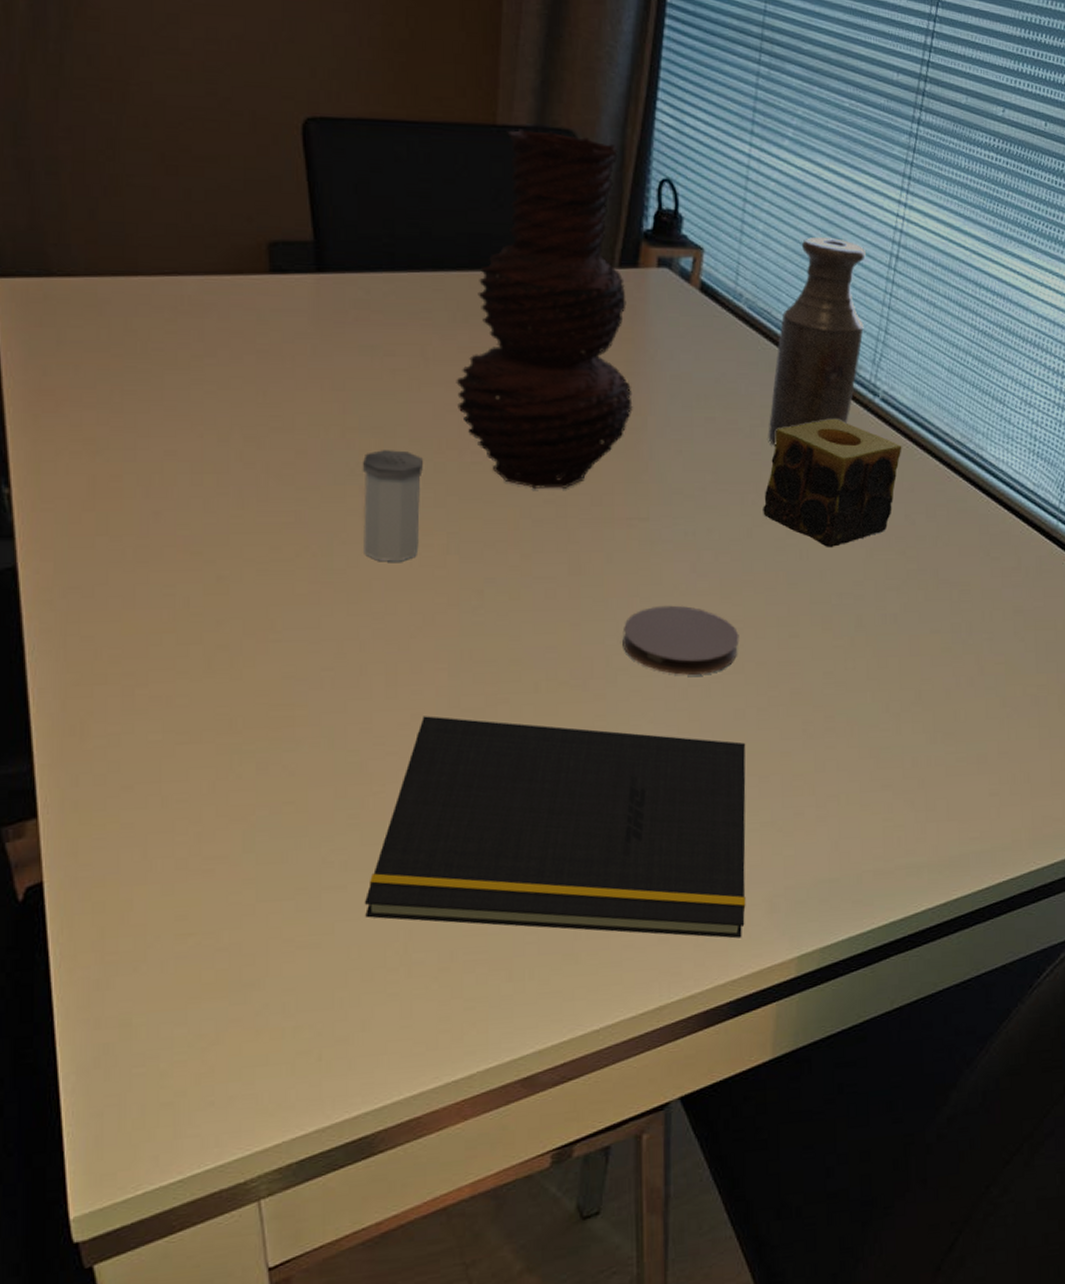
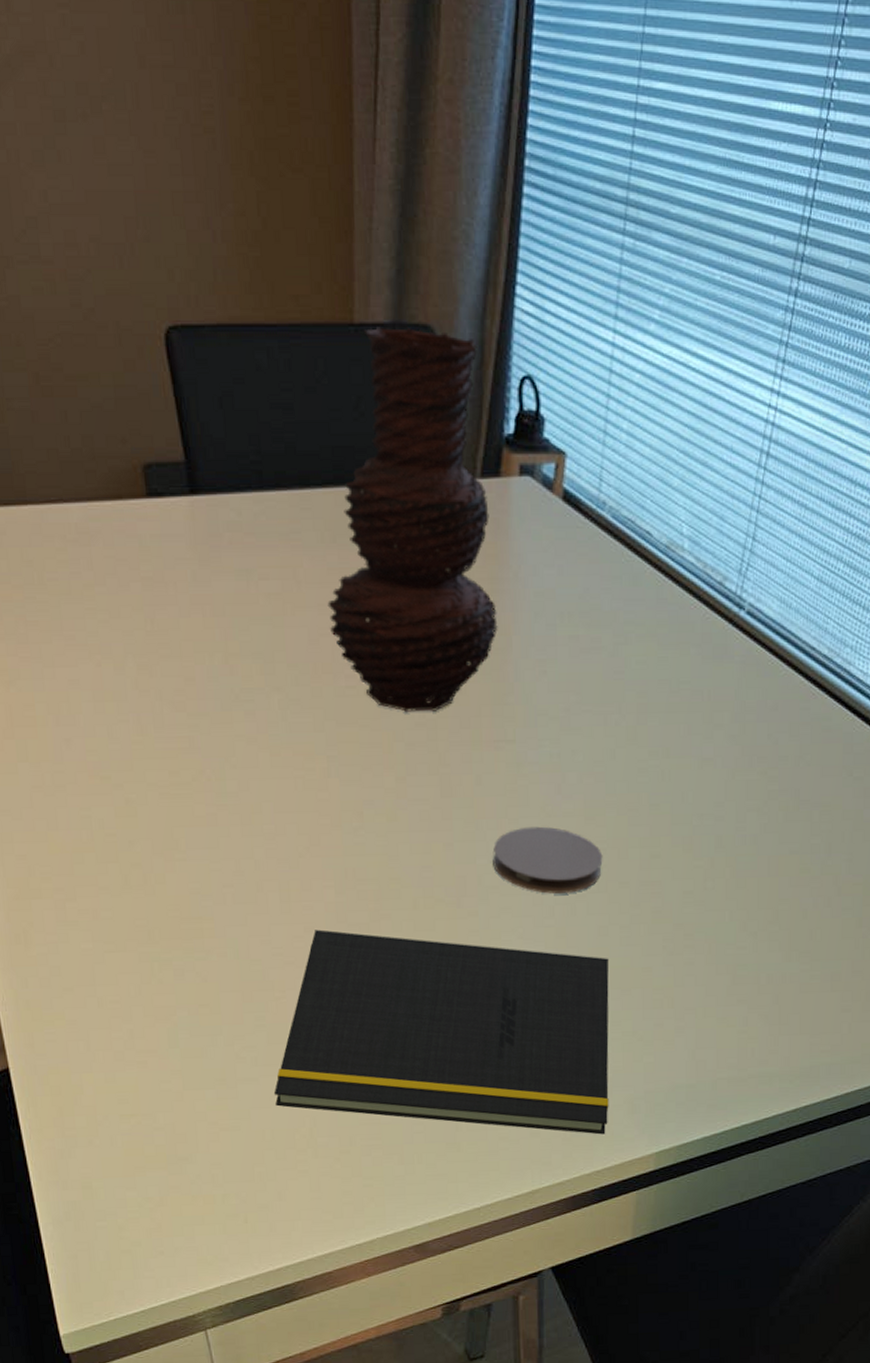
salt shaker: present [362,450,423,562] -> none [245,675,302,785]
candle: present [763,418,902,548] -> none [626,634,767,769]
bottle: present [768,237,867,447] -> none [631,435,736,665]

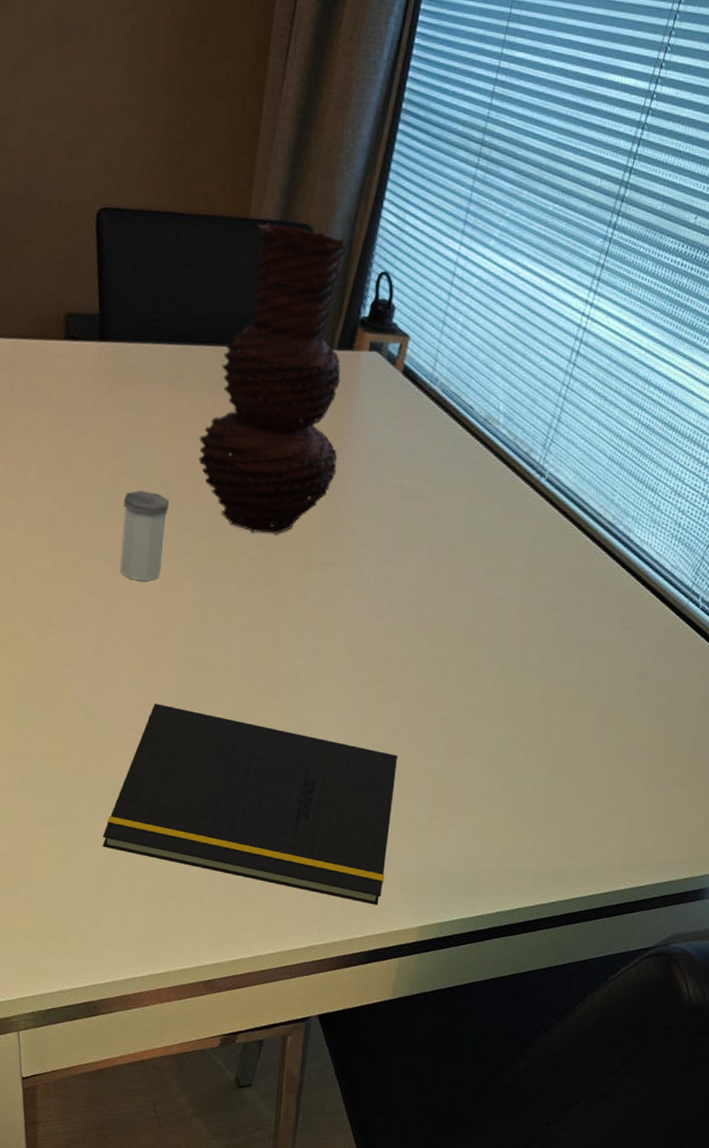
salt shaker: none [245,675,302,785] -> present [120,490,169,581]
coaster: present [493,826,603,894] -> none [309,637,403,697]

